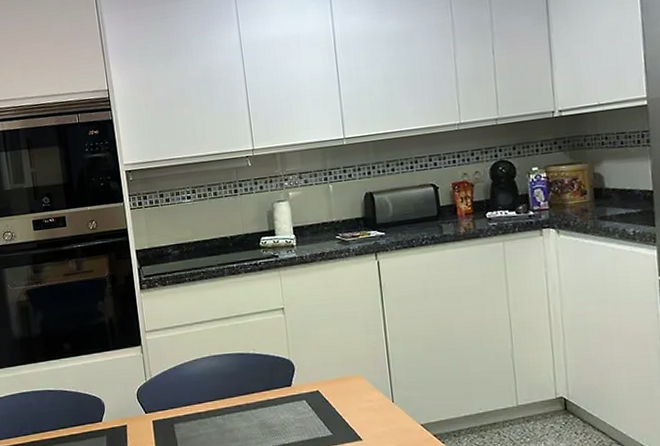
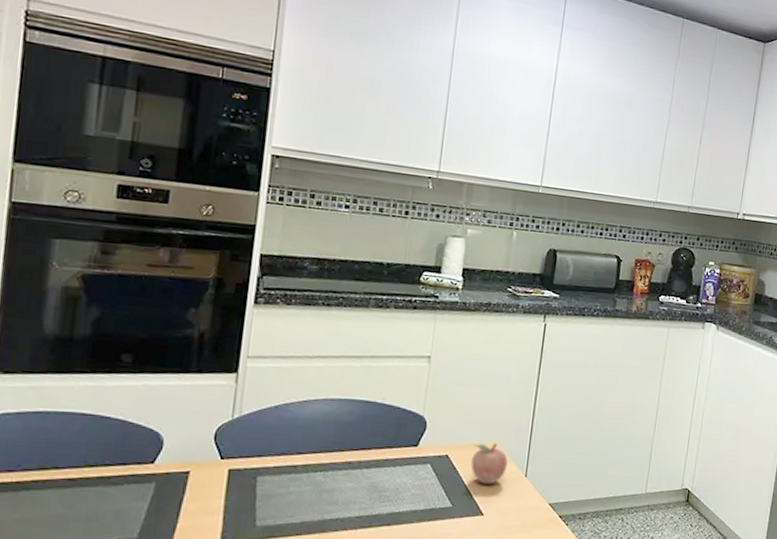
fruit: none [338,374,374,412] -> present [471,442,508,484]

